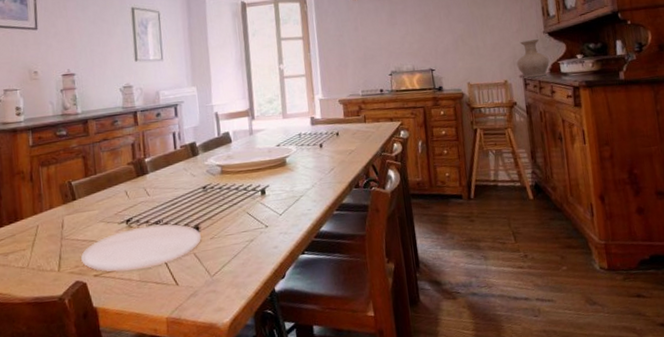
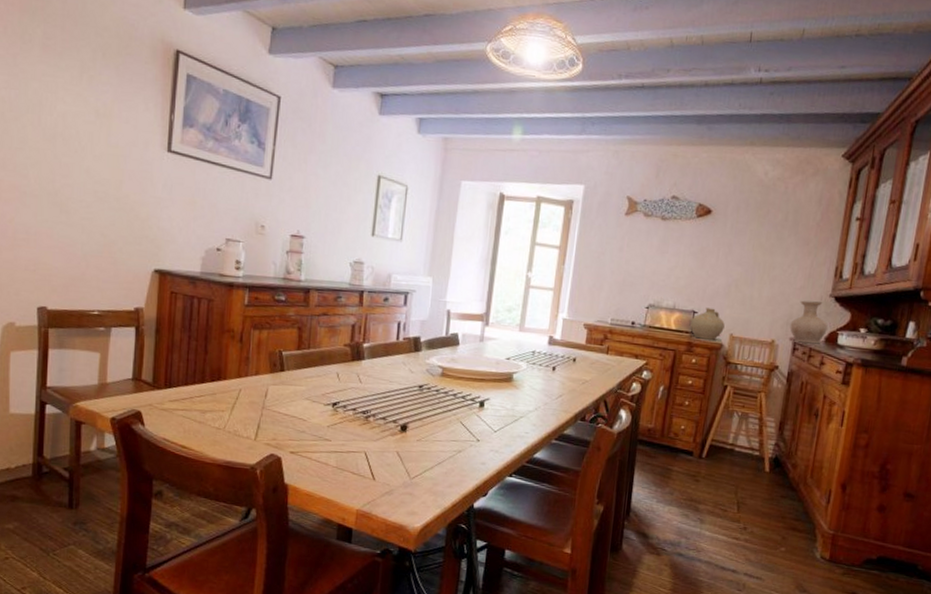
plate: present [81,224,201,272] -> none [280,413,408,457]
ceramic jug: none [431,63,462,93] -> present [690,307,725,340]

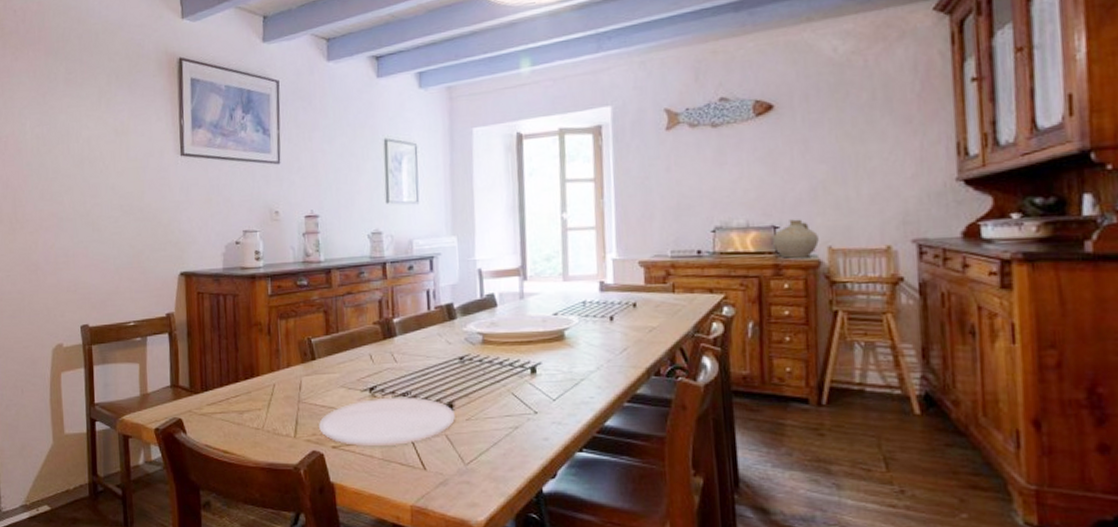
plate: none [280,413,408,457] -> present [319,397,455,447]
vase: present [790,300,828,344] -> none [908,189,963,244]

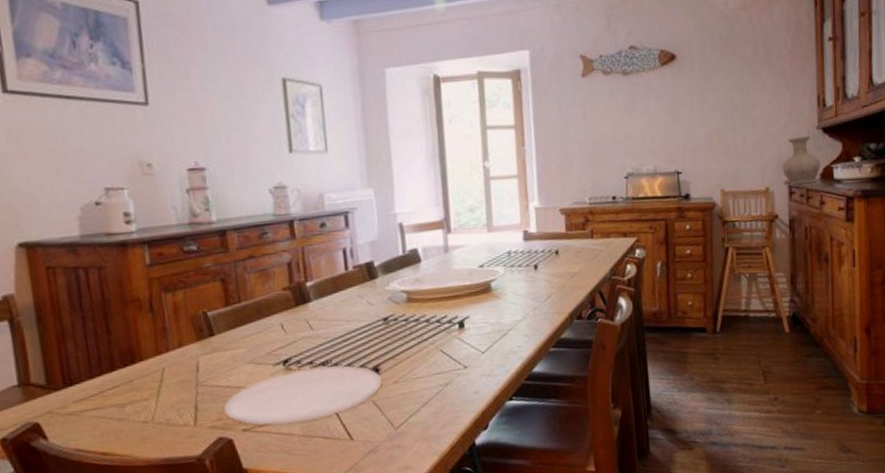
ceramic jug: present [773,219,819,259] -> none [676,164,714,202]
vase: none [908,189,963,244] -> present [782,136,821,185]

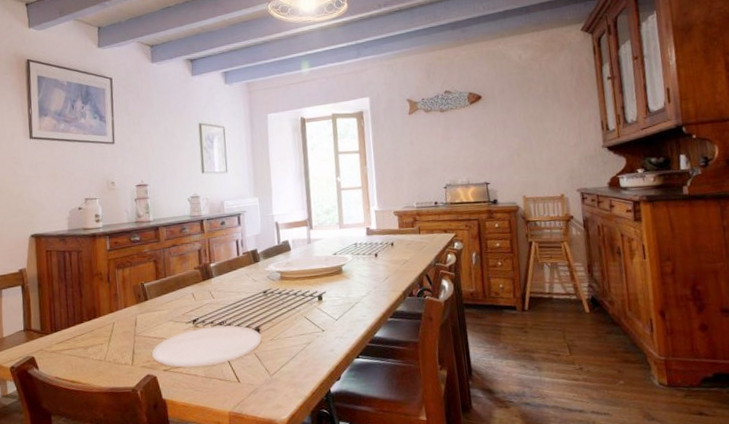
vase: present [782,136,821,185] -> none [574,153,609,192]

